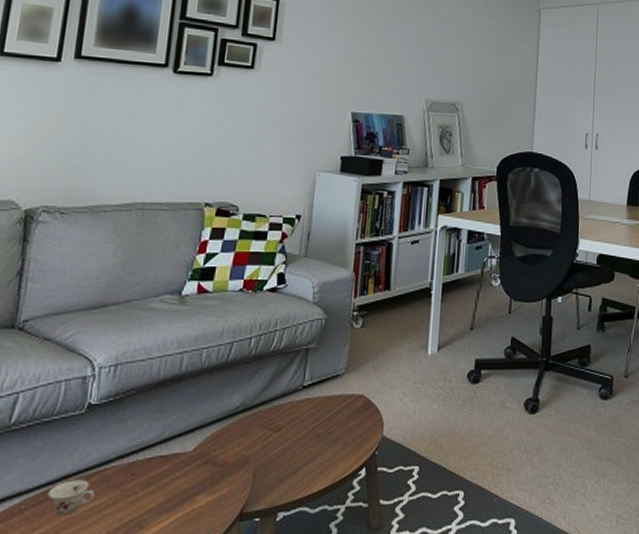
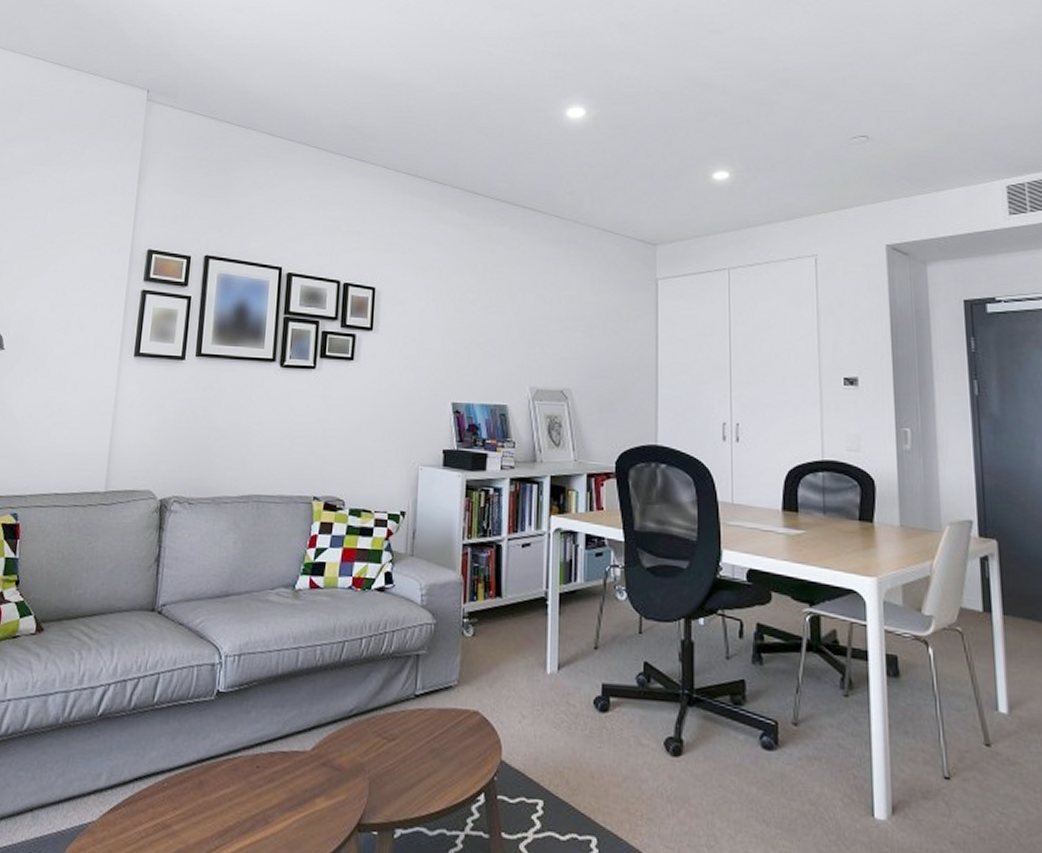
teacup: present [48,479,95,515] -> none [186,764,226,799]

